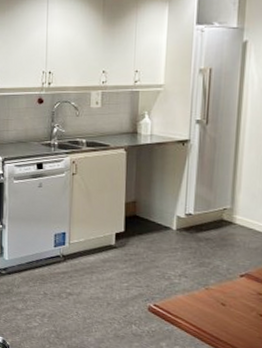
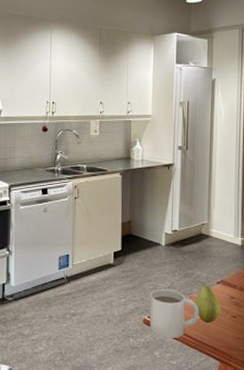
mug: none [155,276,217,331] -> present [149,289,200,338]
fruit: none [212,273,244,319] -> present [195,282,221,323]

